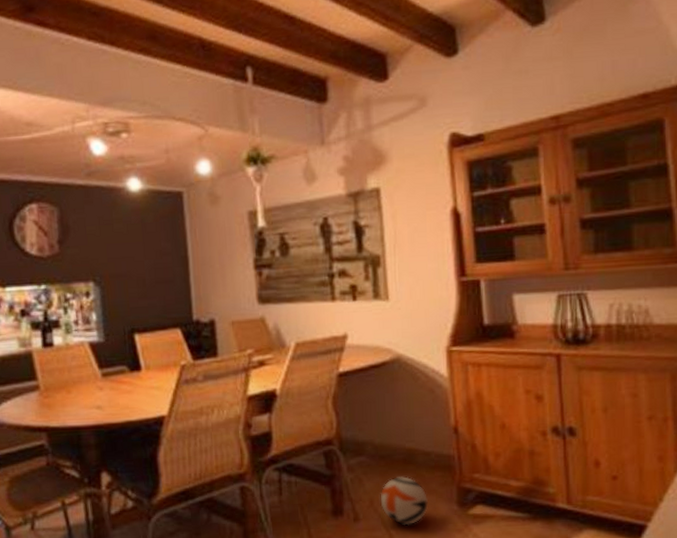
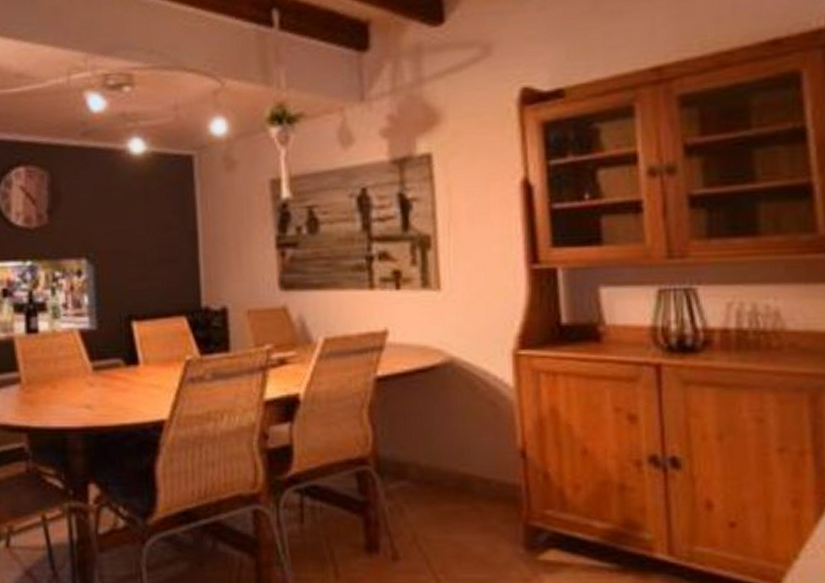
ball: present [380,476,428,526] -> none [425,508,486,570]

